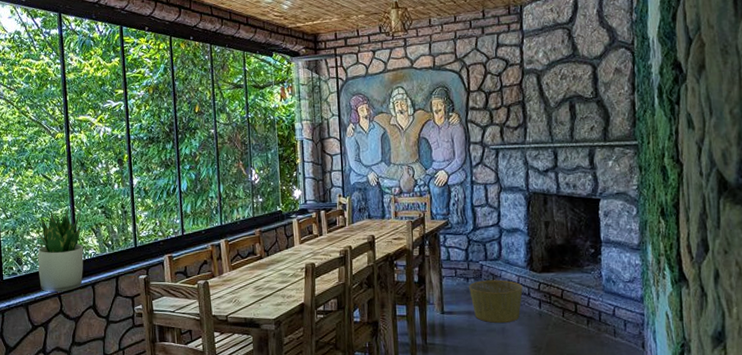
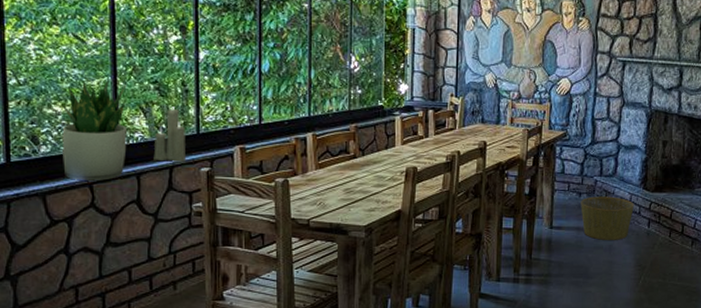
candle: none [103,226,129,273] -> present [153,106,187,163]

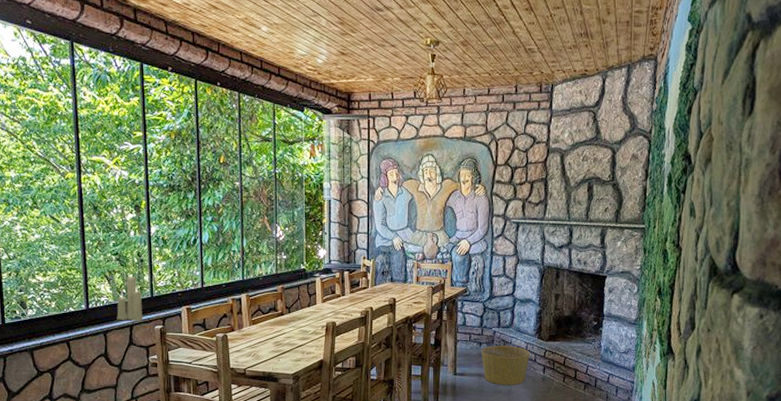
planter: present [61,78,128,182] -> none [43,252,95,339]

